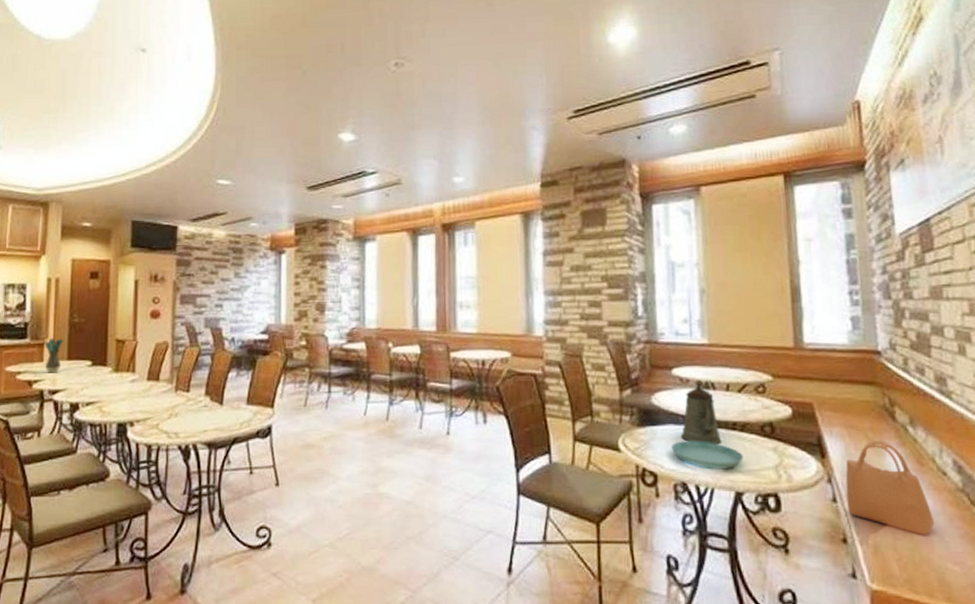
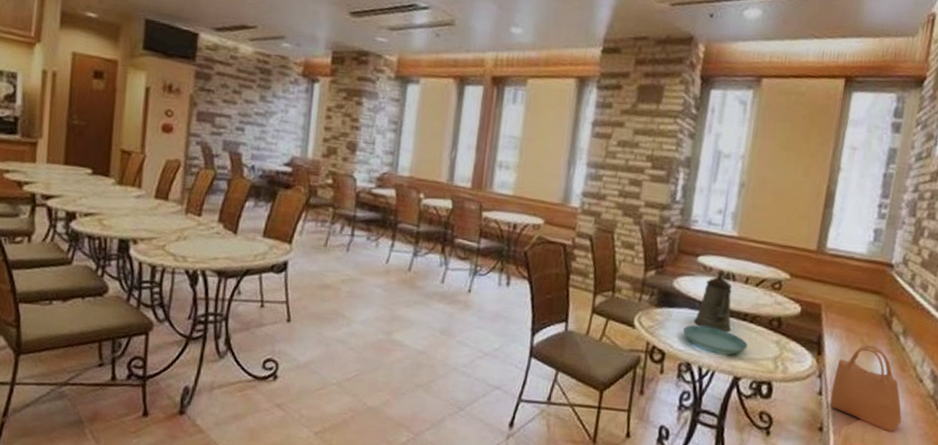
vase: present [44,337,63,373] -> none [37,137,60,177]

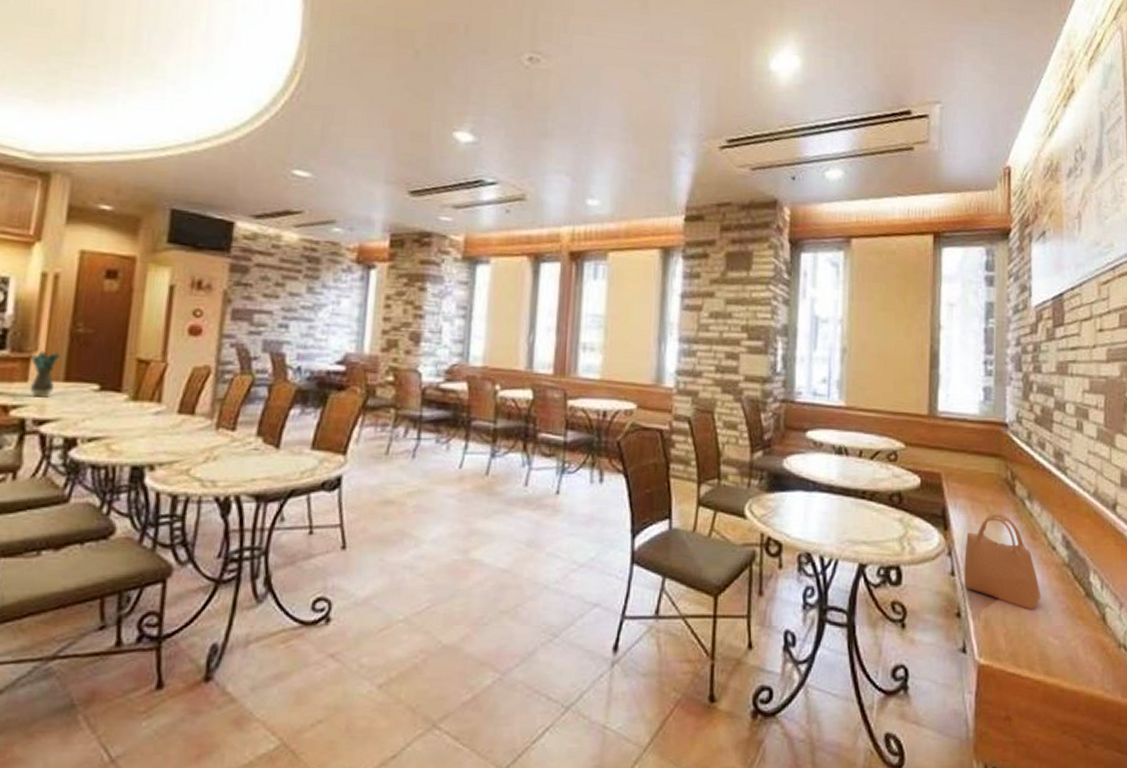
vase: none [37,137,60,177] -> present [29,350,60,398]
saucer: present [682,324,748,355] -> none [798,508,870,540]
coffee pot: present [694,270,732,332] -> none [809,445,850,513]

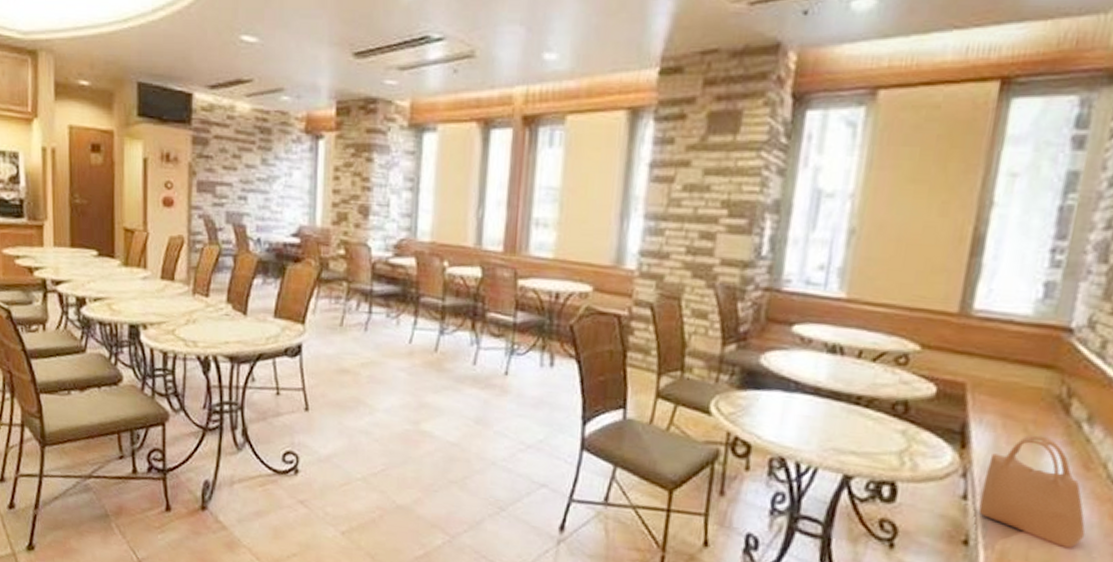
vase: present [29,350,60,398] -> none [43,219,65,261]

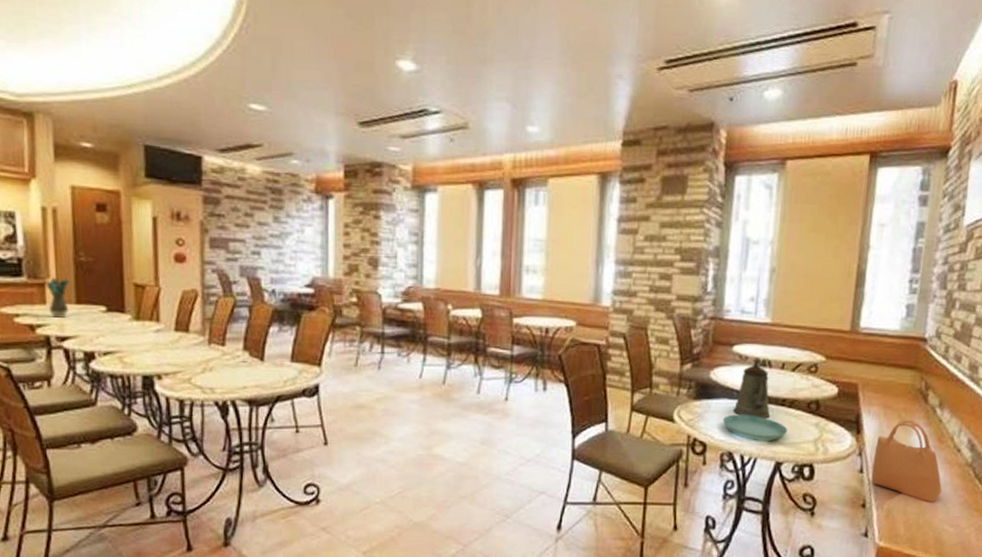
vase: none [43,219,65,261] -> present [45,277,69,318]
saucer: none [773,410,863,449] -> present [722,414,788,442]
coffee pot: none [788,341,840,419] -> present [733,358,771,419]

